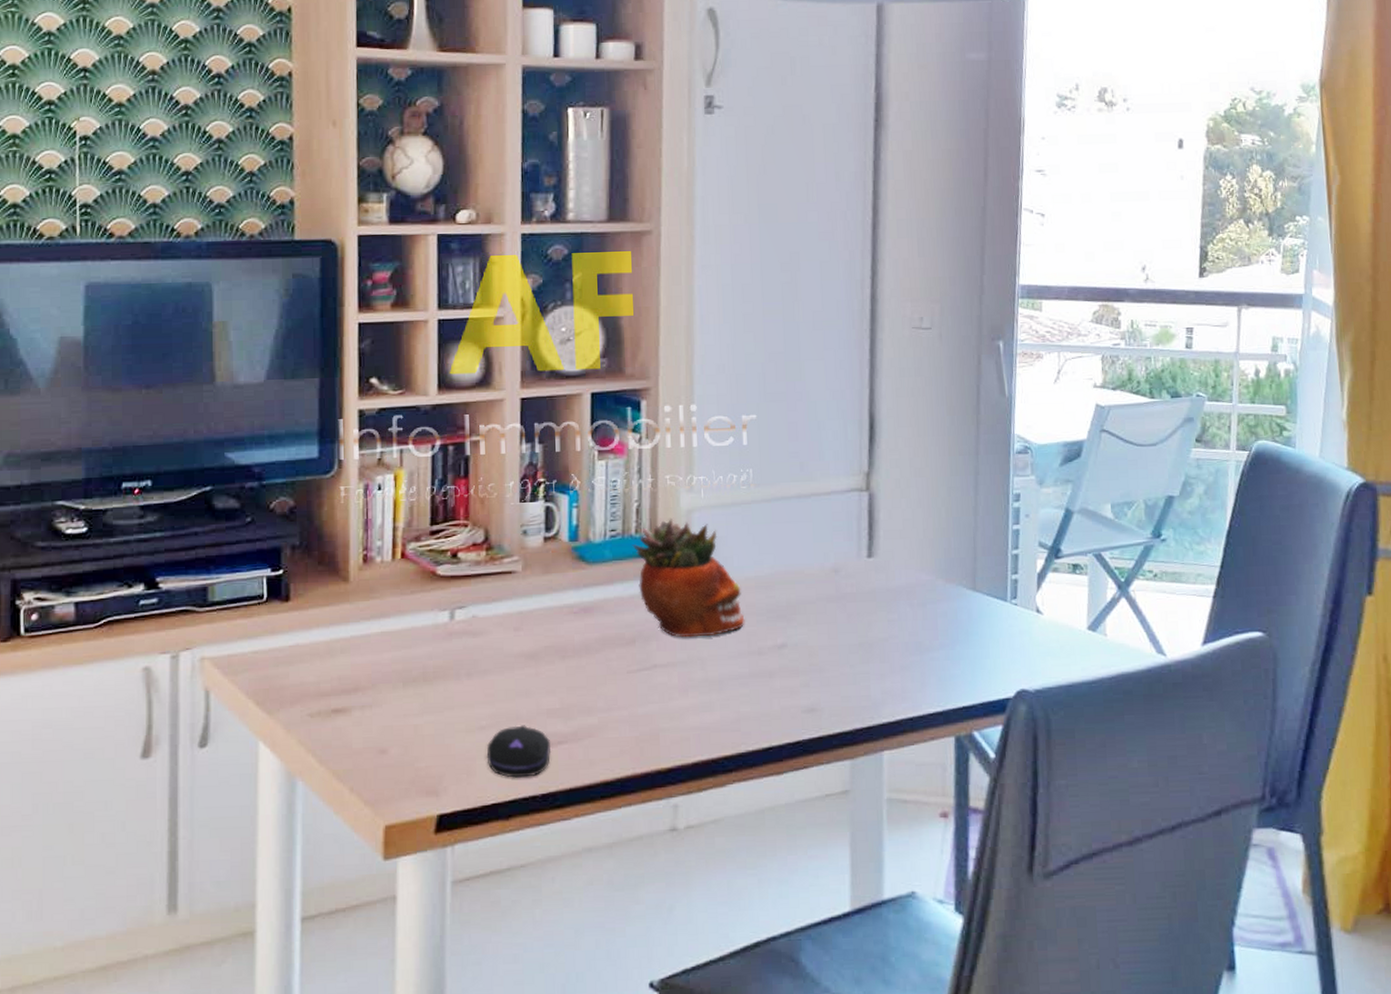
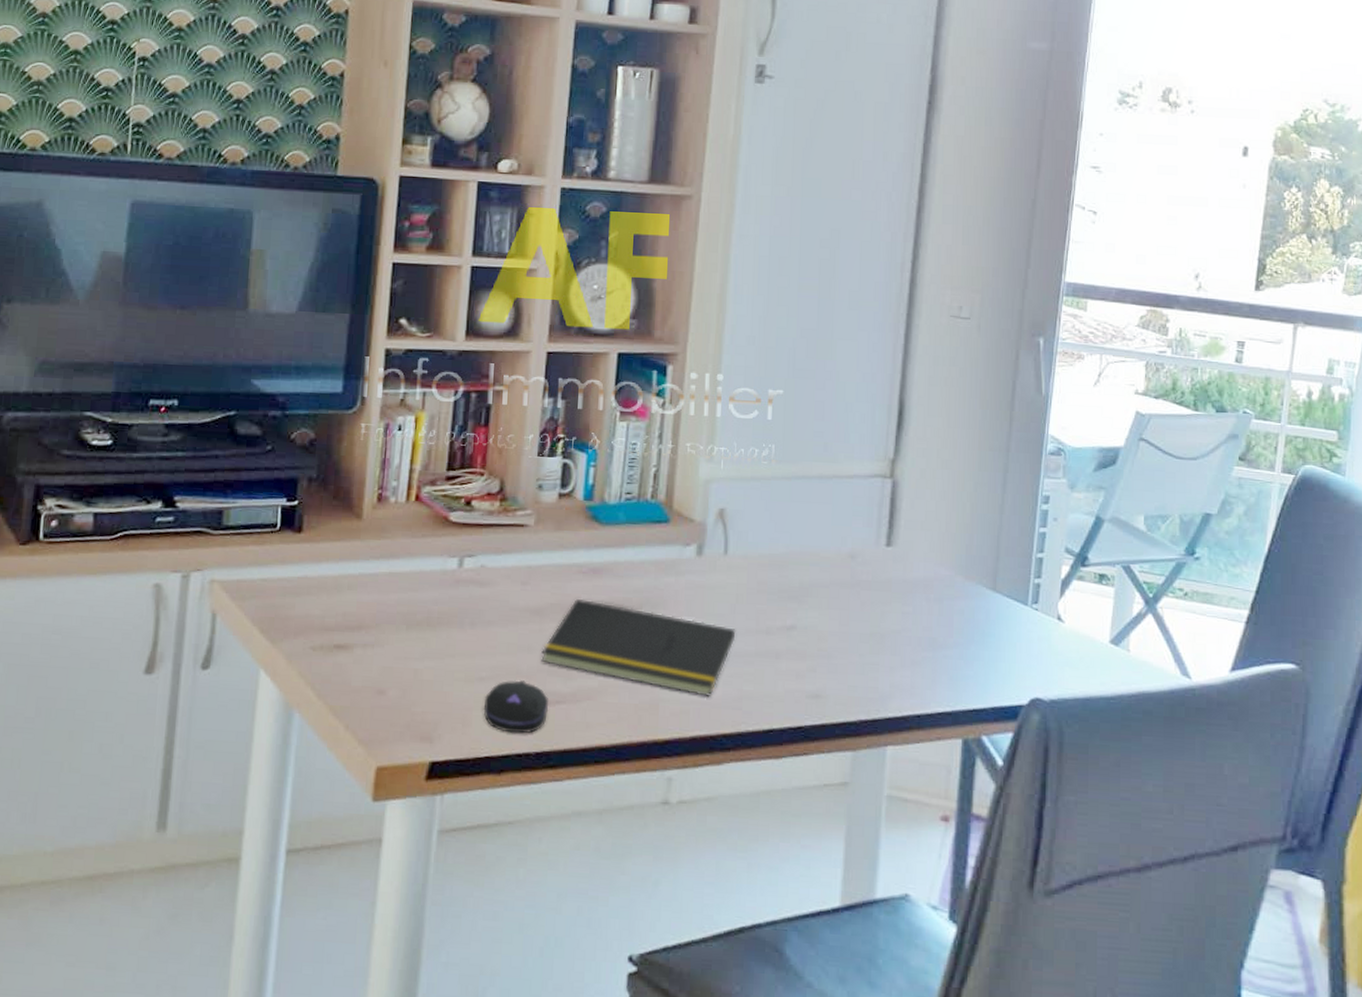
notepad: none [539,639,729,723] -> present [541,599,736,698]
succulent planter: present [632,519,745,638] -> none [647,487,755,610]

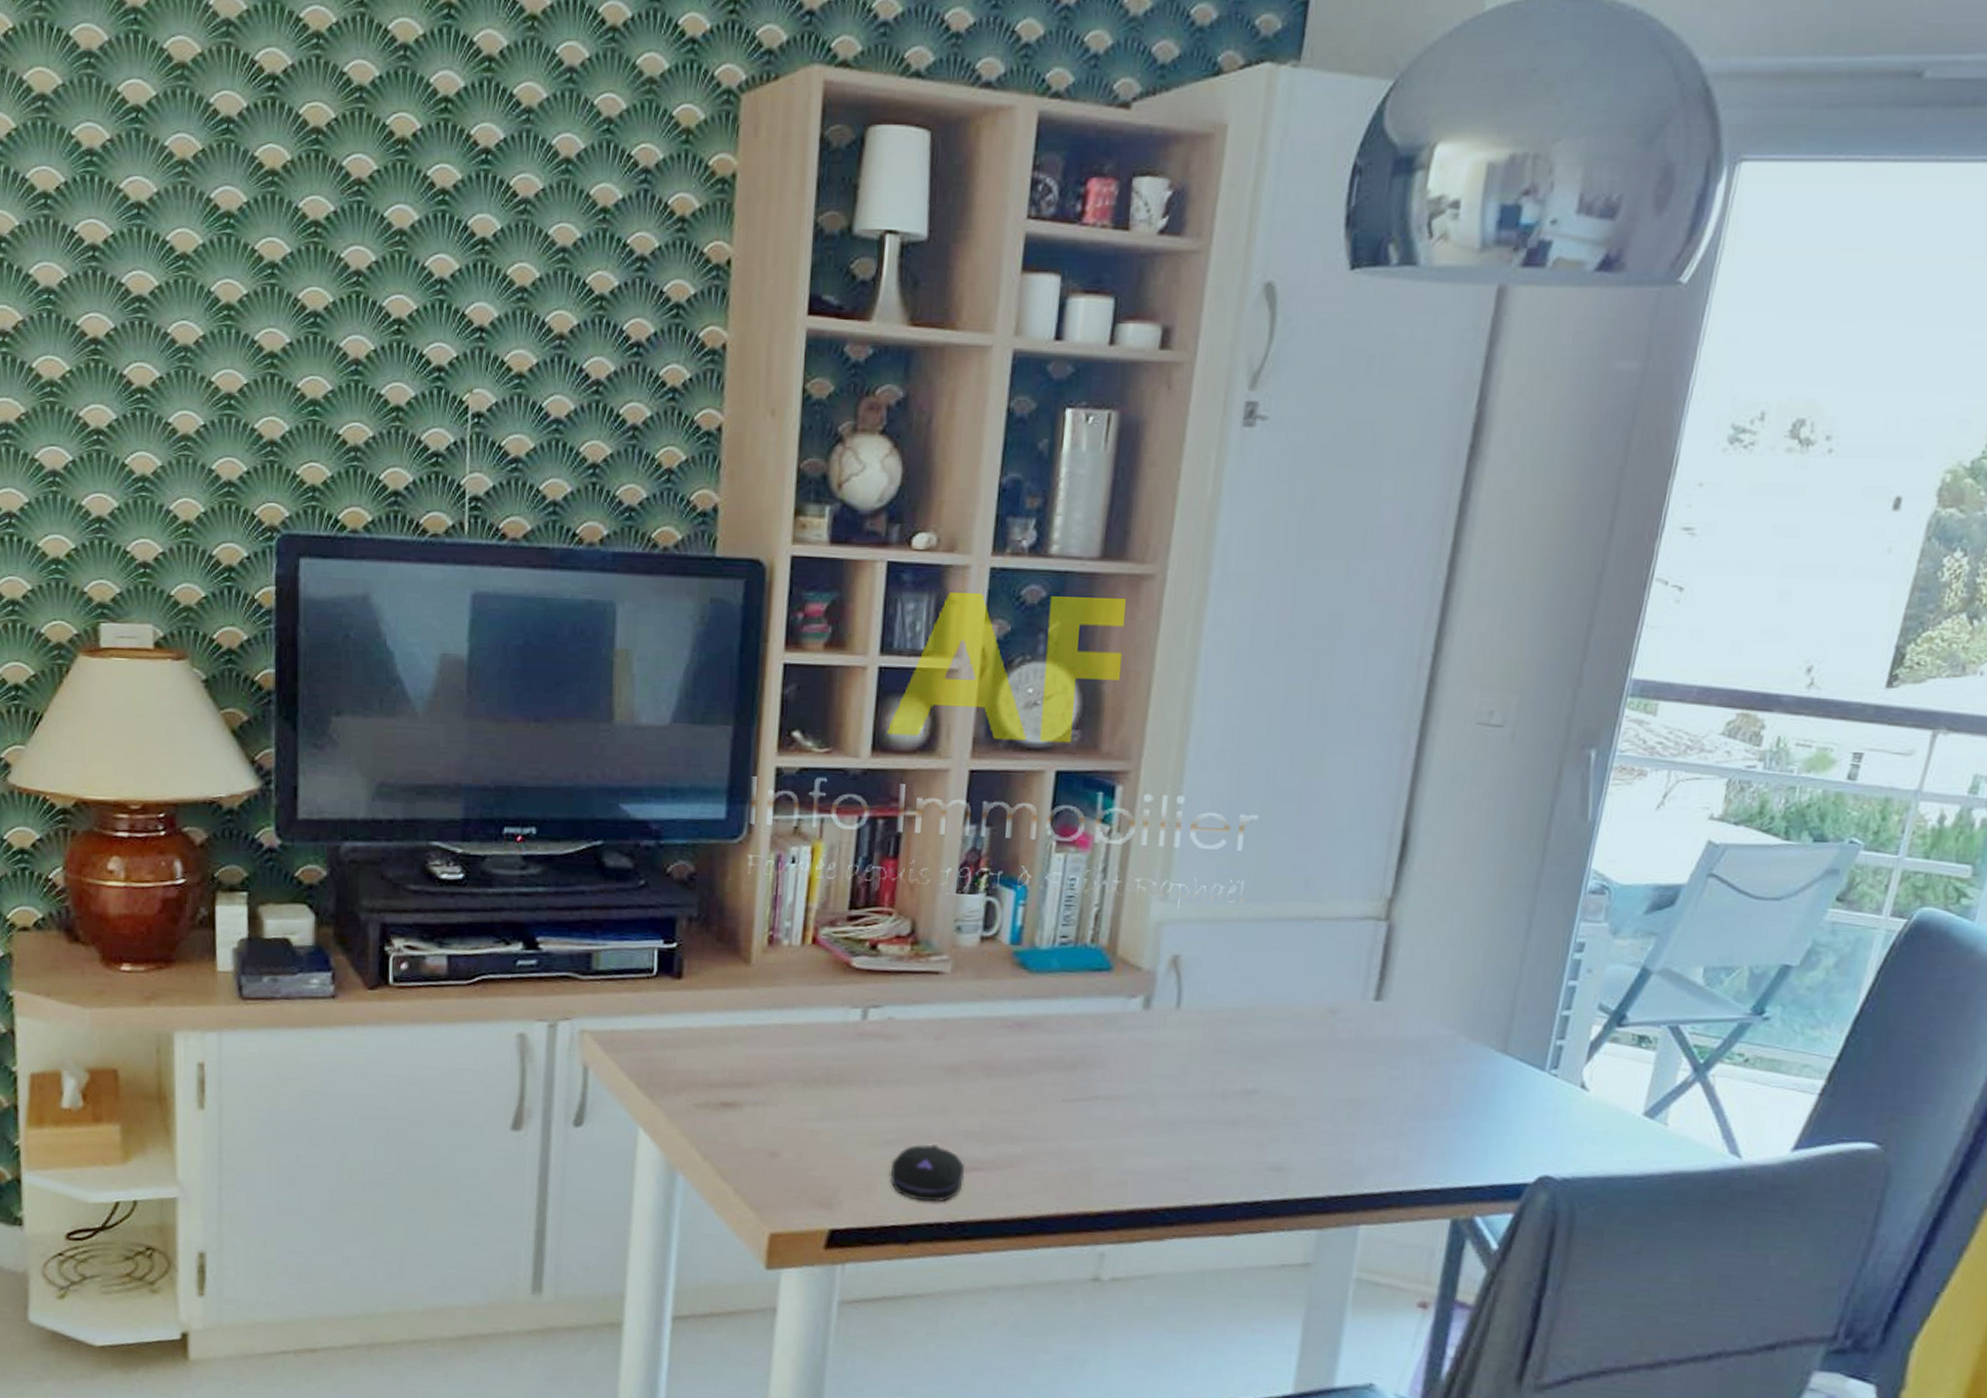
notepad: present [541,599,736,698] -> none [957,1056,1187,1168]

